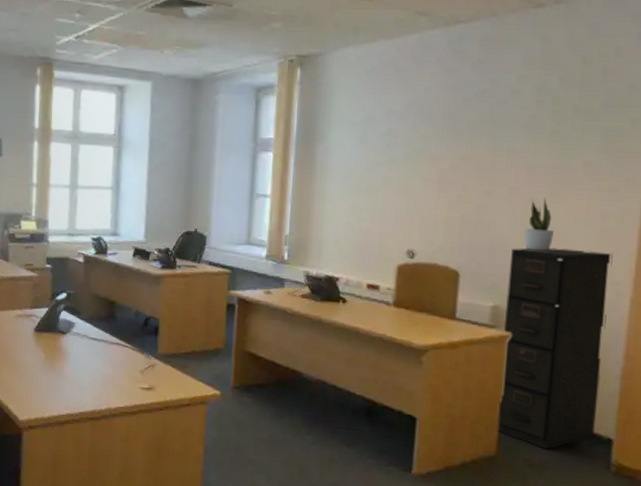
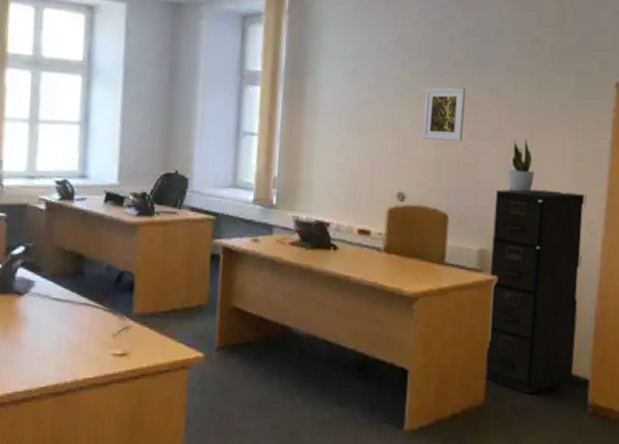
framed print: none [433,149,480,201] -> present [422,87,466,141]

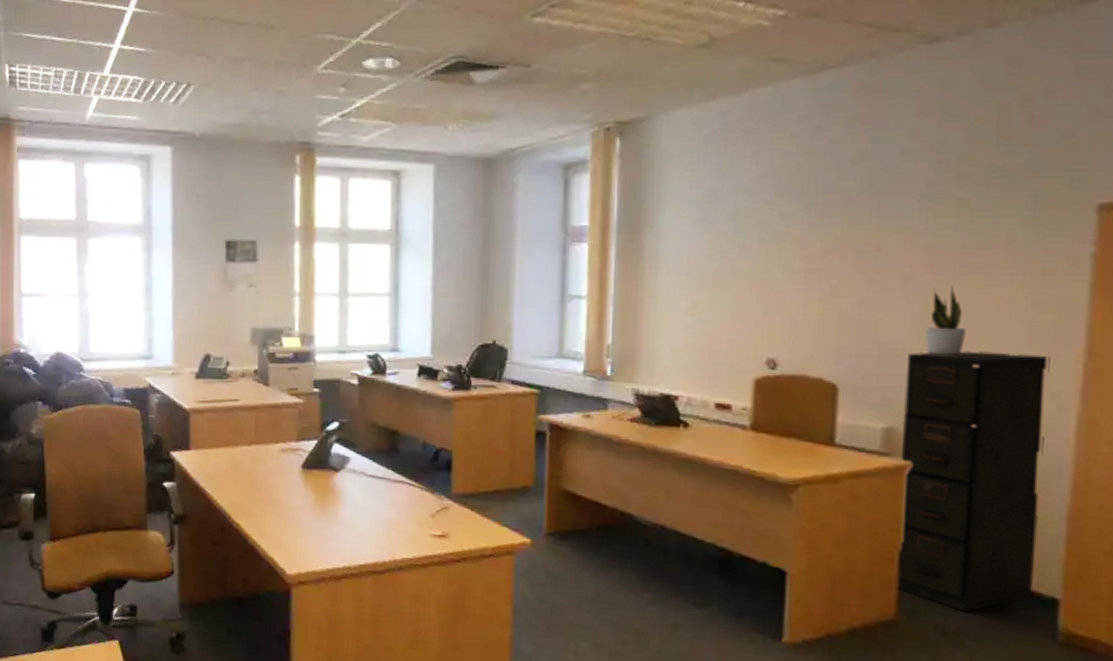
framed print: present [422,87,466,141] -> none [799,228,860,294]

